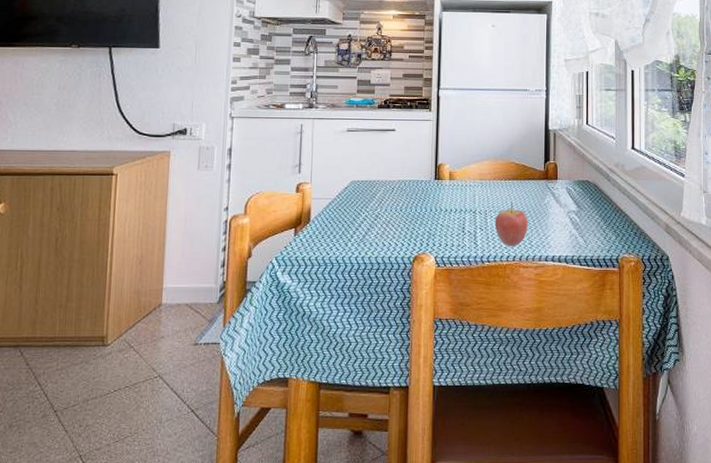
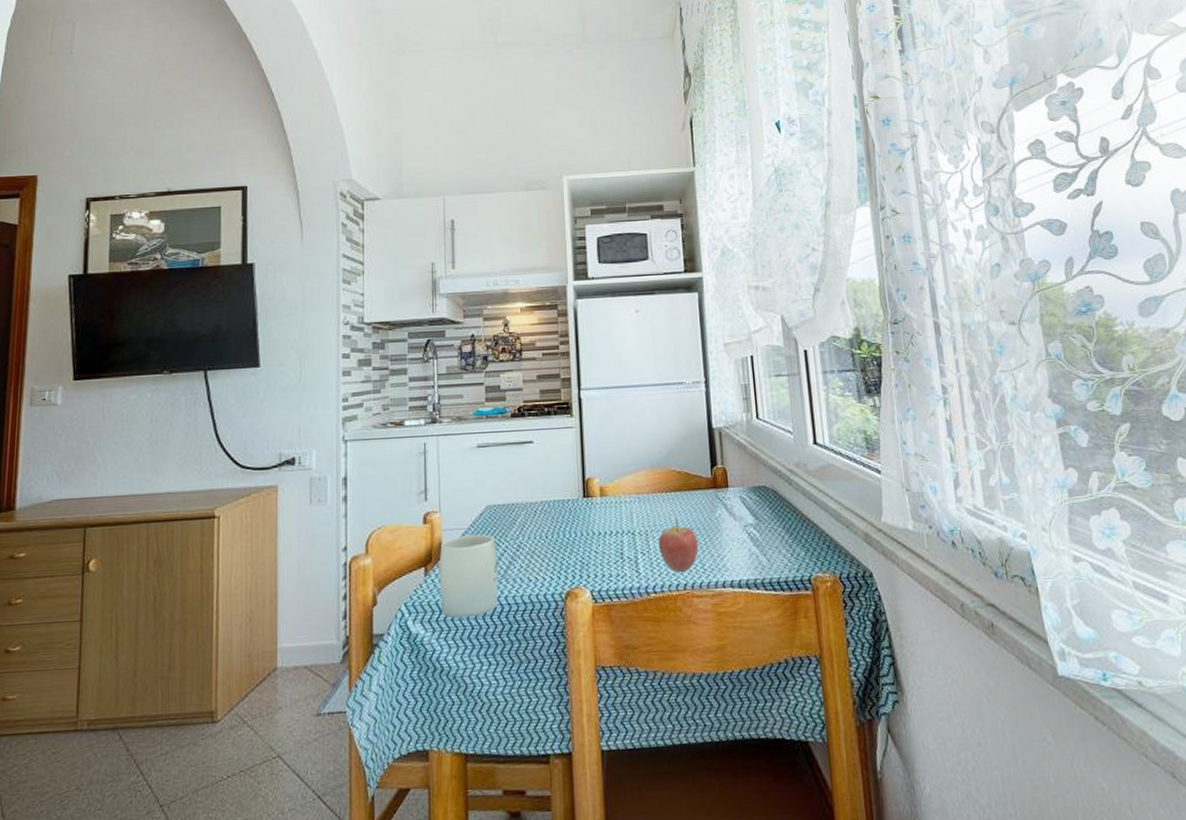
mug: none [306,204,358,273] -> present [439,534,499,619]

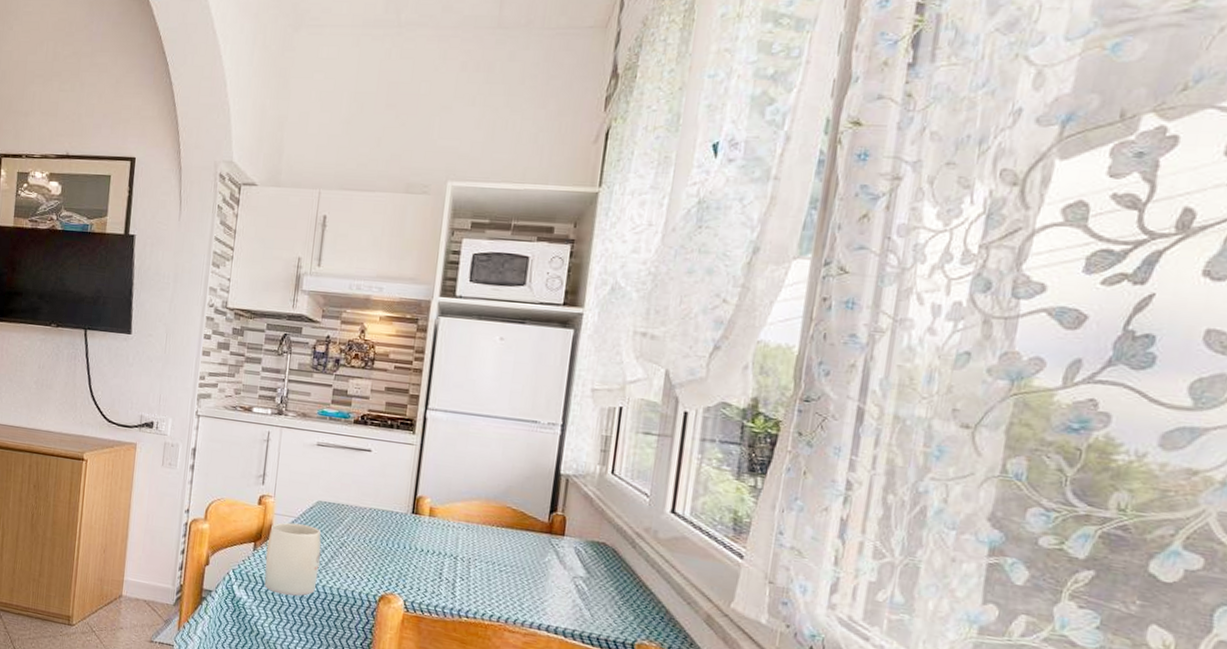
fruit: present [658,518,699,573] -> none [478,553,521,606]

